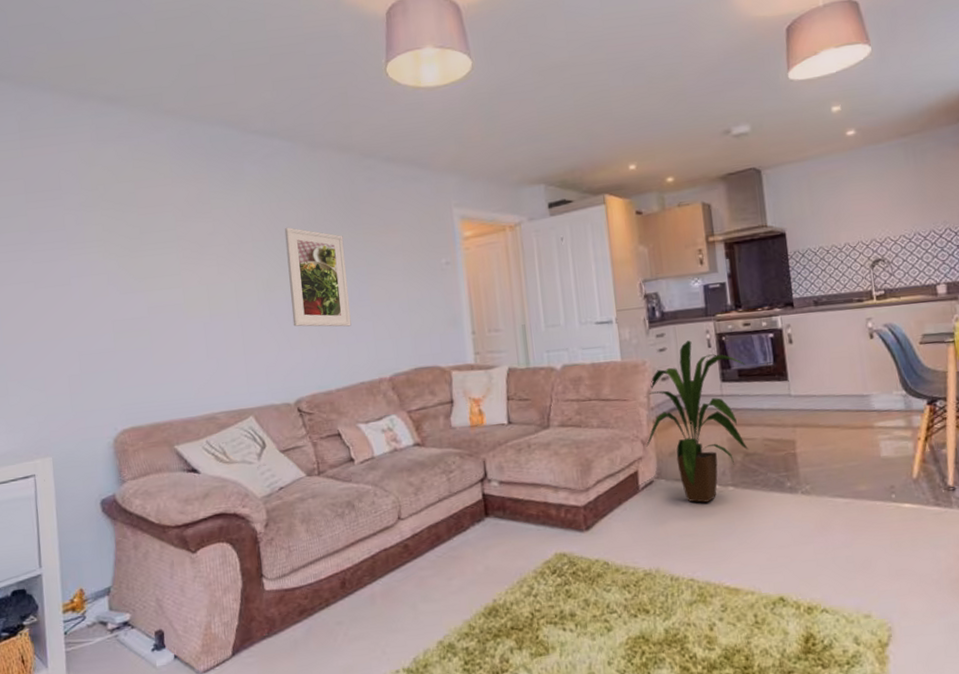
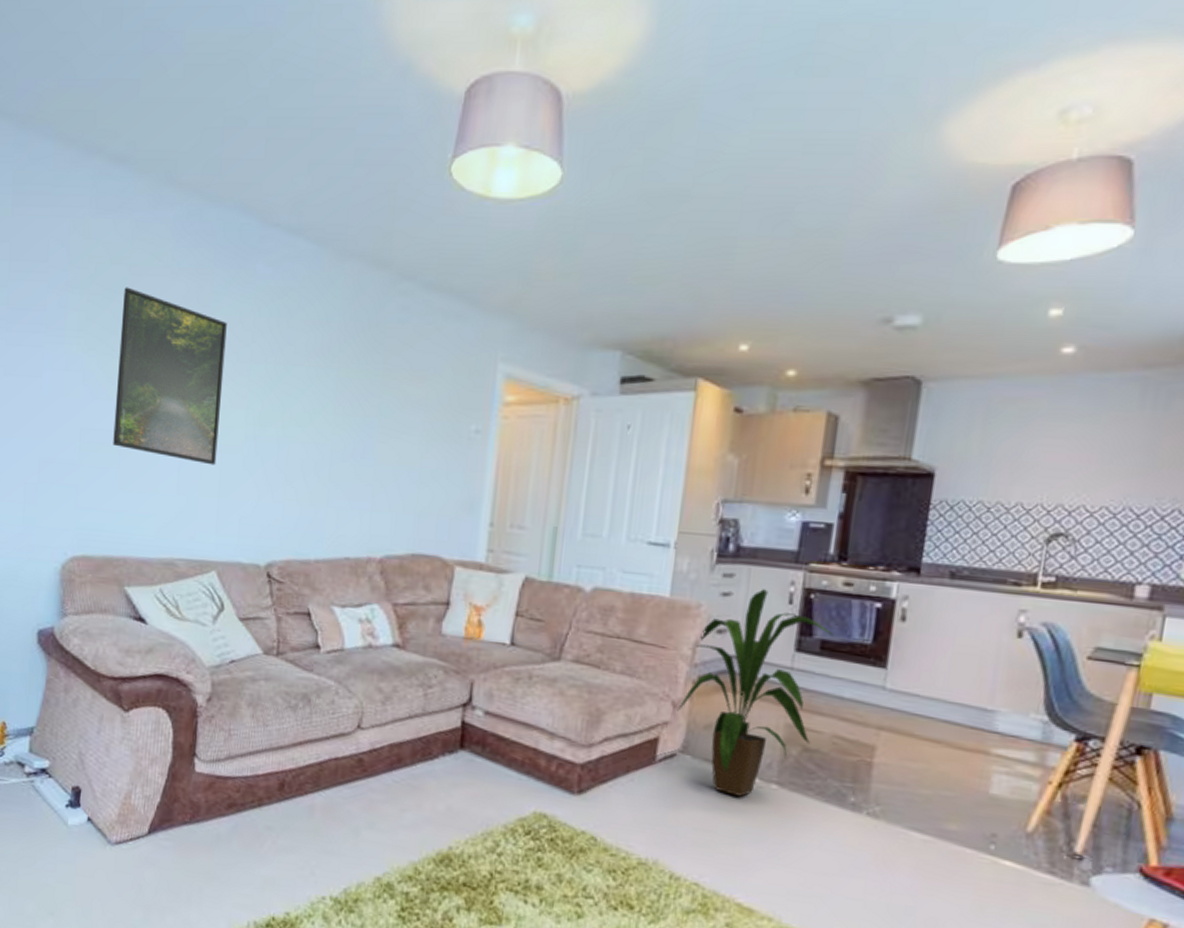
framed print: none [133,199,238,330] -> present [113,287,227,466]
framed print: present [284,227,352,327] -> none [280,351,358,487]

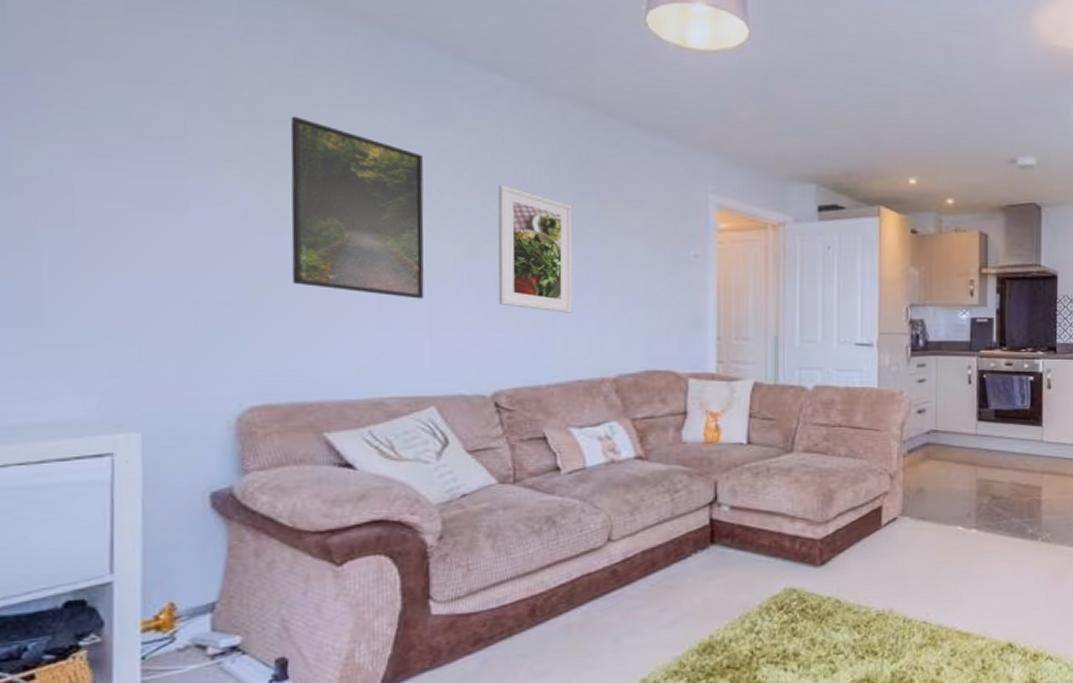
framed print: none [280,351,358,487] -> present [498,184,573,313]
house plant: present [677,589,834,797] -> none [894,374,1003,544]

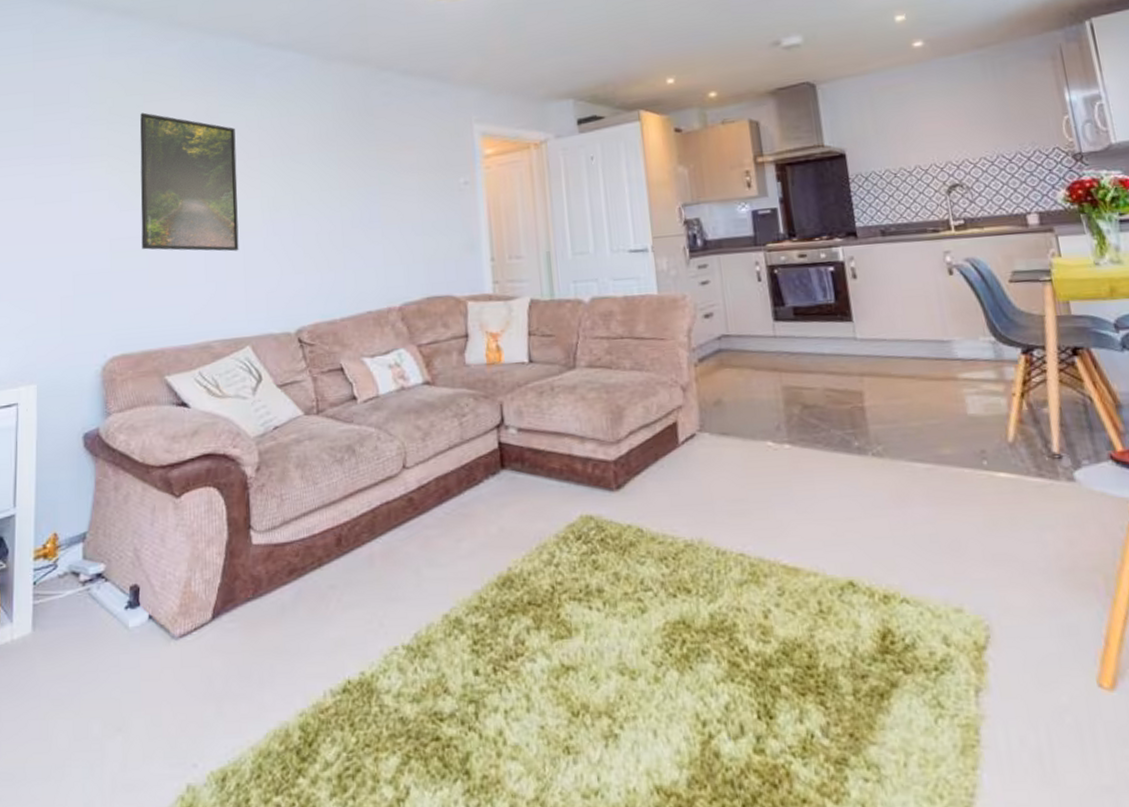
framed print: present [498,184,573,313] -> none [294,142,360,250]

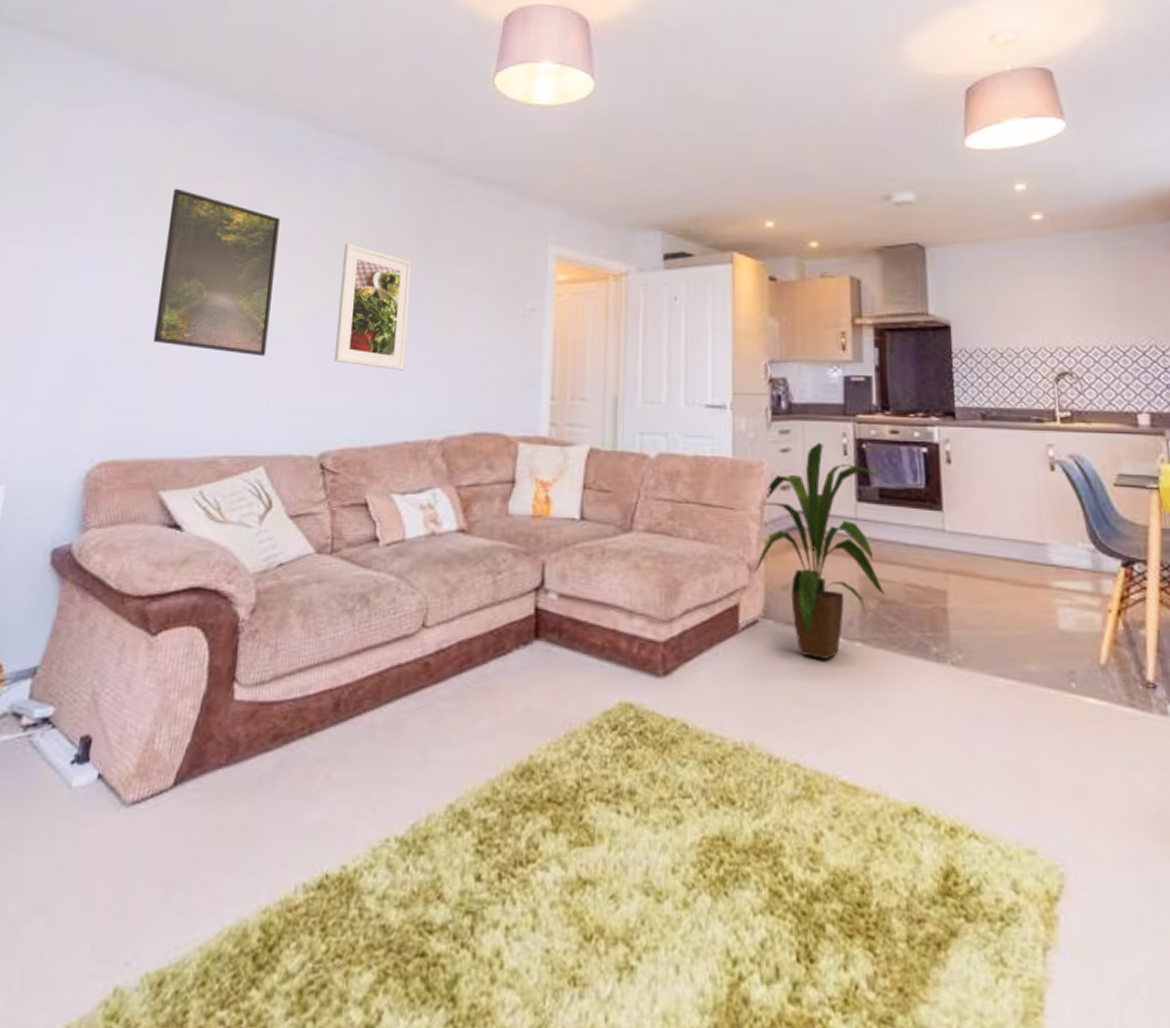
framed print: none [294,142,360,250] -> present [334,242,413,370]
house plant: none [687,272,807,462] -> present [753,443,889,659]

